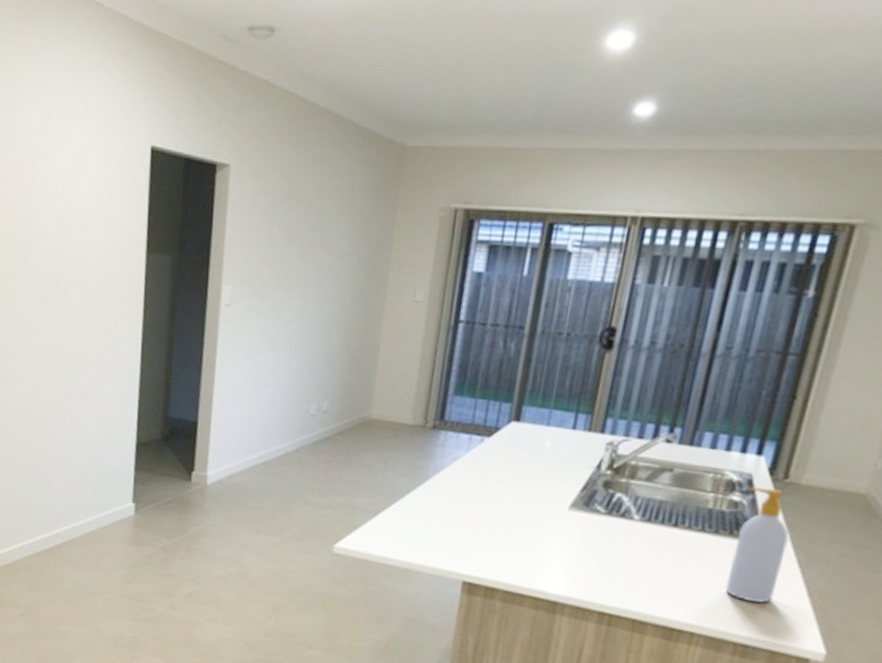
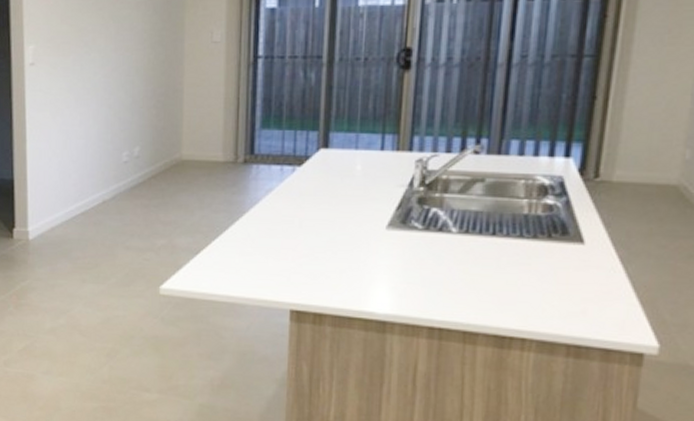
soap bottle: present [725,486,790,603] -> none [551,189,607,303]

